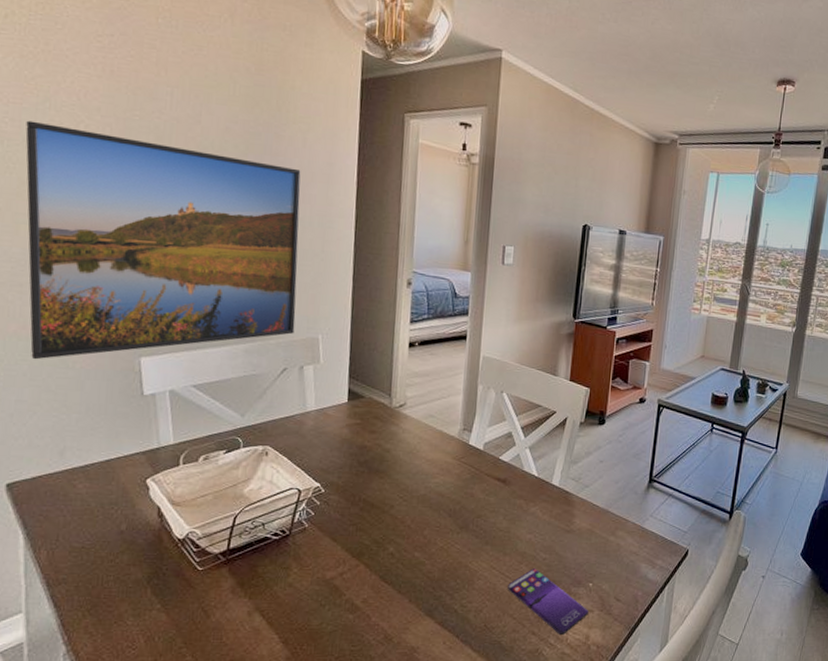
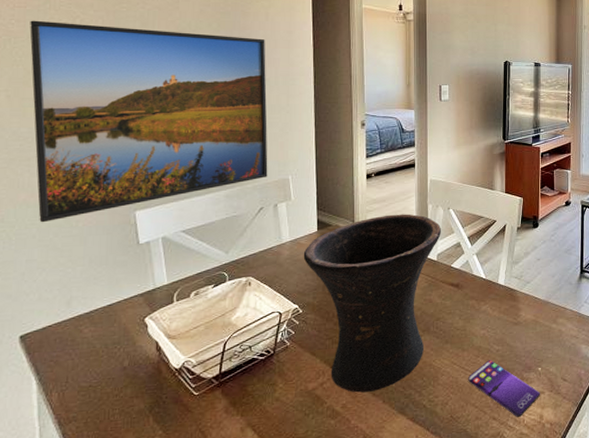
vase: none [329,392,492,588] -> present [303,214,442,393]

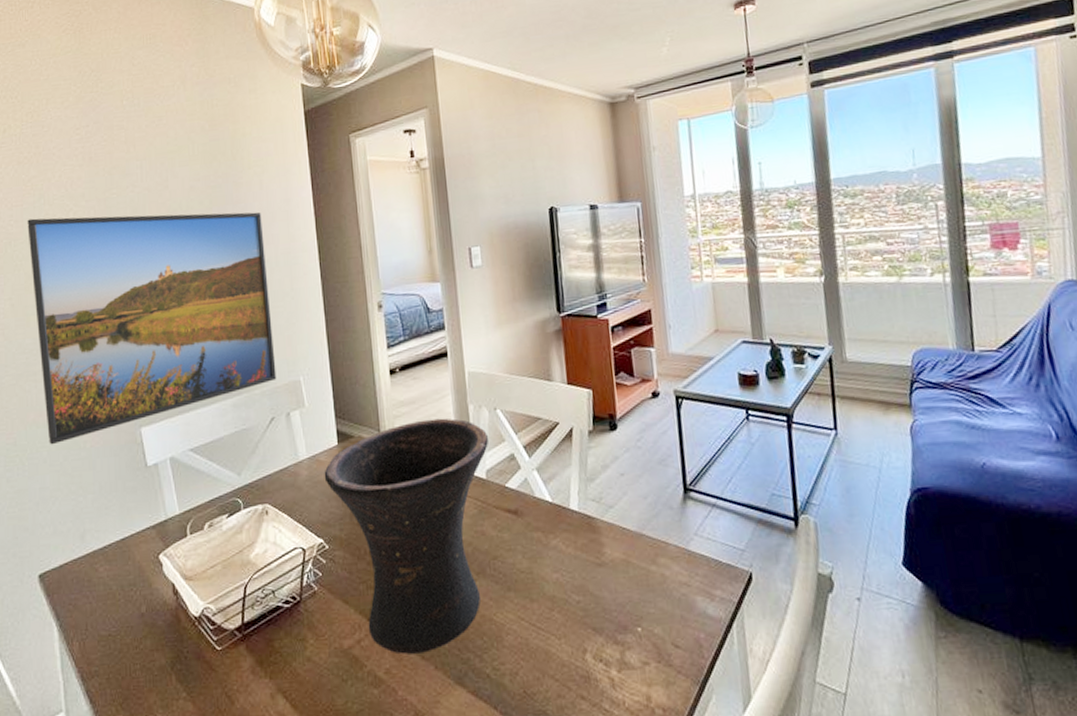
smartphone: present [468,360,540,417] -> none [542,615,644,697]

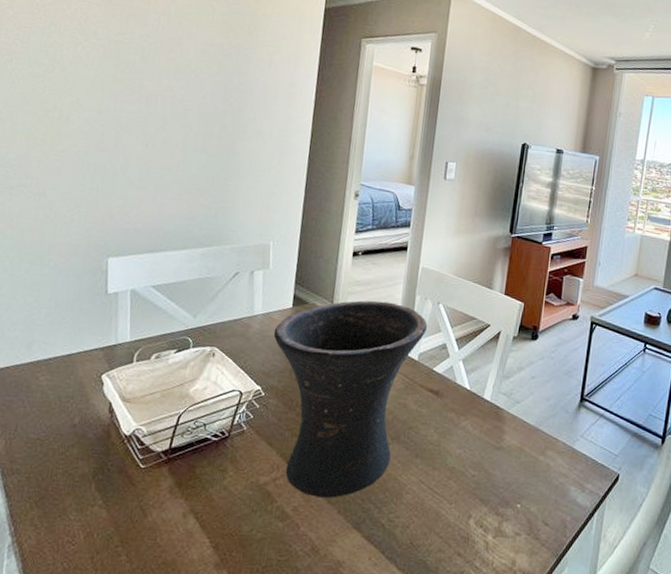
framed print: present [27,212,277,445] -> none [13,42,265,257]

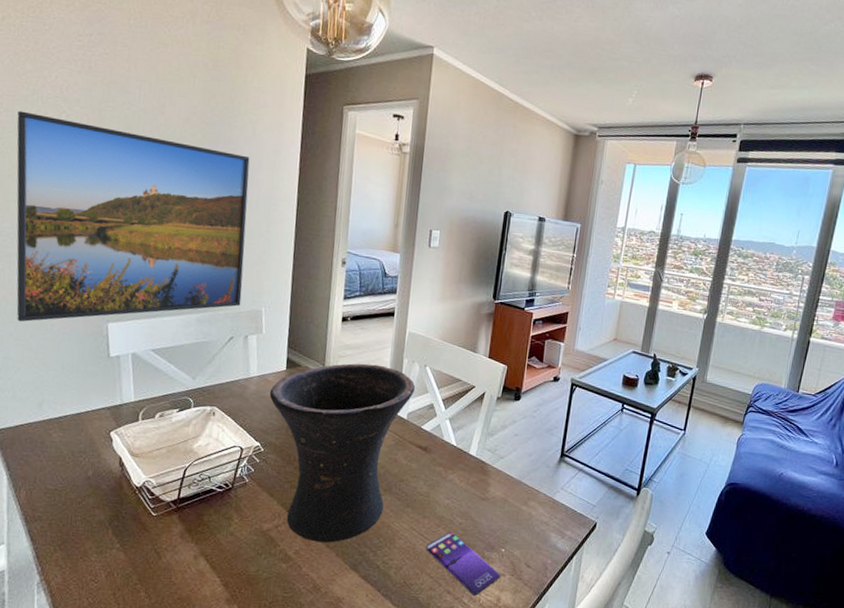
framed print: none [13,42,265,257] -> present [16,110,250,322]
smartphone: none [435,485,516,558] -> present [426,532,501,595]

